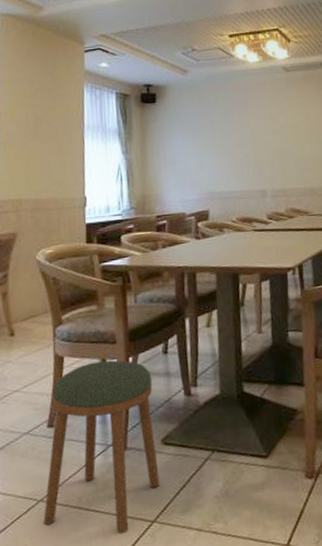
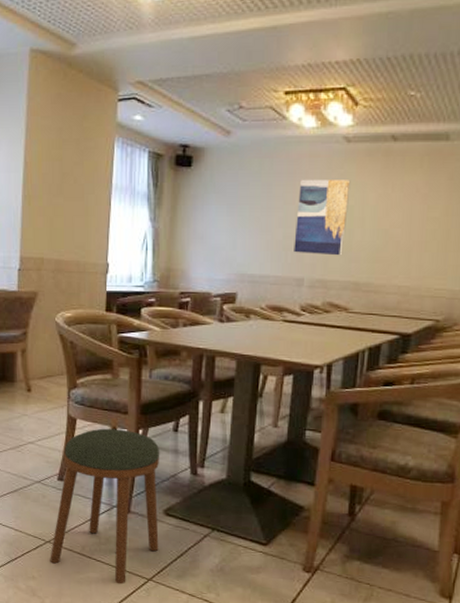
wall art: none [252,102,297,168] -> present [294,179,351,256]

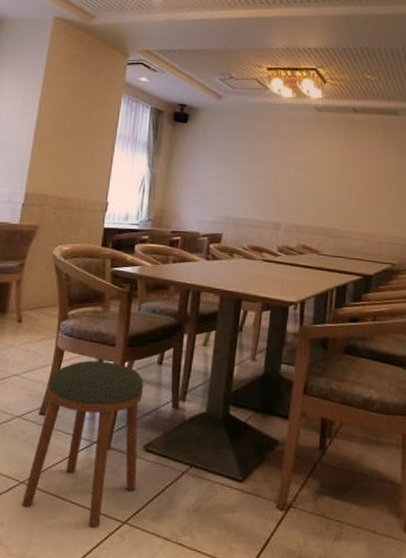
wall art: present [294,179,351,256] -> none [273,138,321,205]

